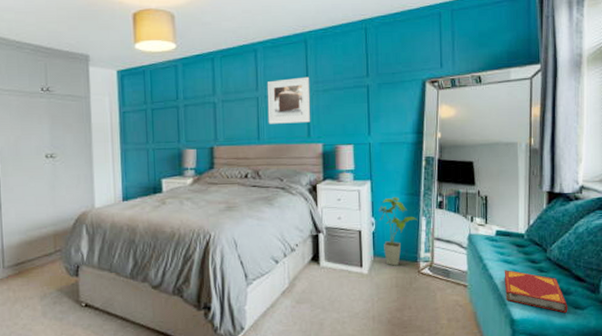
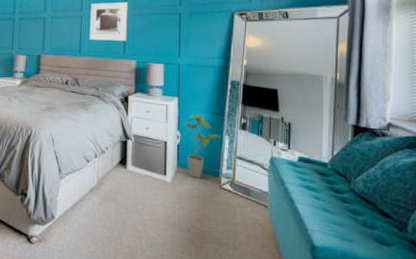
hardback book: present [504,270,568,313] -> none [305,196,373,247]

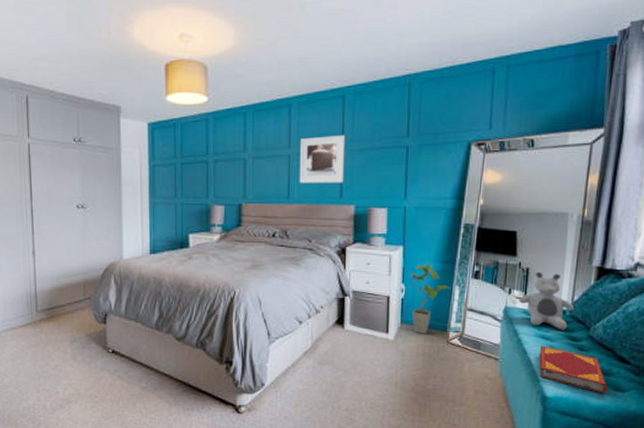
teddy bear: none [283,126,334,182] -> present [519,271,574,330]
hardback book: none [305,196,373,247] -> present [539,346,607,394]

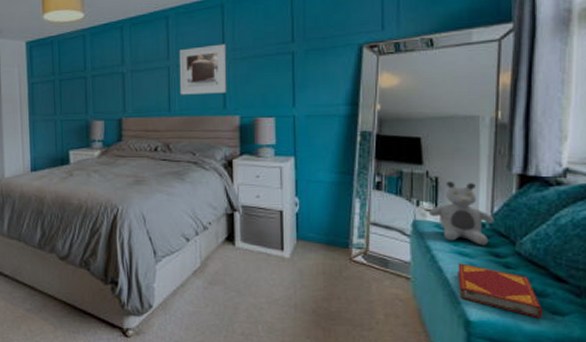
house plant: present [409,264,450,334] -> none [303,175,349,251]

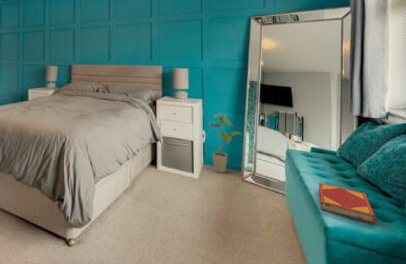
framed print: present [179,44,227,95] -> none [117,10,153,48]
house plant: none [303,175,349,251] -> present [208,114,242,173]
teddy bear: present [429,180,494,245] -> none [298,120,342,169]

